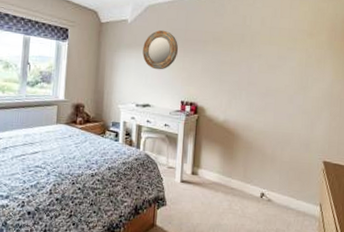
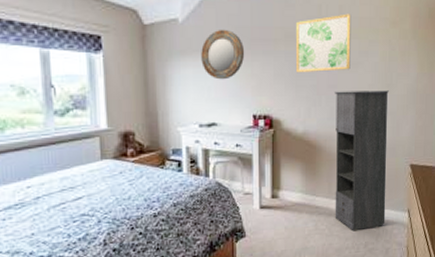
wall art: none [221,24,272,71] -> present [295,13,351,73]
storage cabinet: none [248,88,304,217] -> present [335,90,389,230]

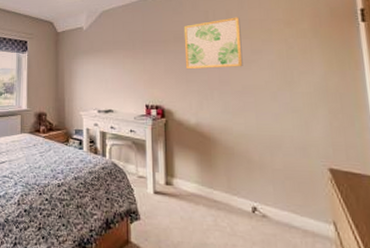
home mirror: present [201,29,245,80] -> none [100,33,138,74]
storage cabinet: present [335,90,389,230] -> none [227,87,303,237]

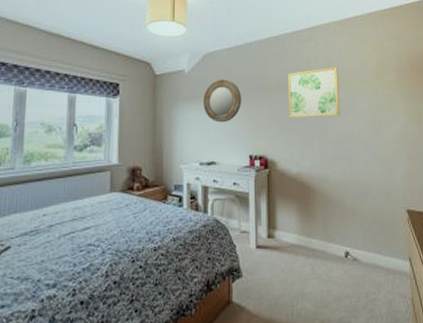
home mirror: none [100,33,138,74] -> present [203,79,242,123]

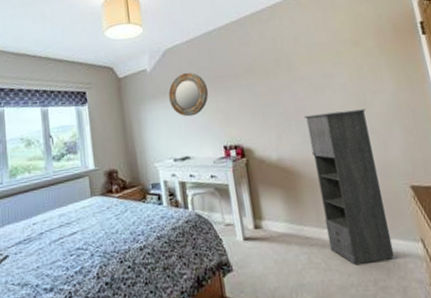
wall art: present [287,67,340,118] -> none [252,42,317,103]
storage cabinet: none [326,135,386,277] -> present [304,109,395,264]

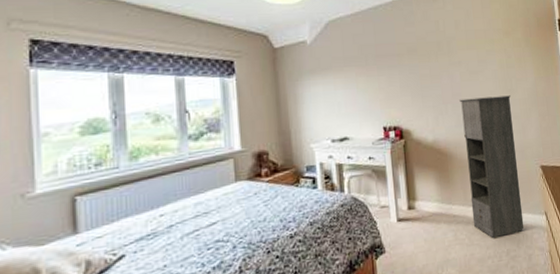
home mirror: present [168,72,209,117] -> none [329,48,371,95]

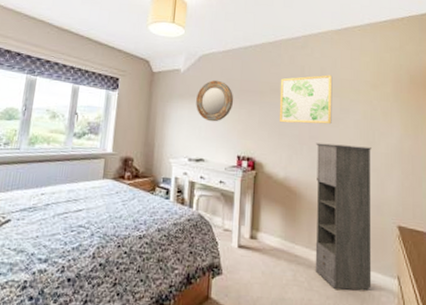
home mirror: none [329,48,371,95] -> present [196,80,234,122]
wall art: none [416,27,472,85] -> present [279,75,333,125]

